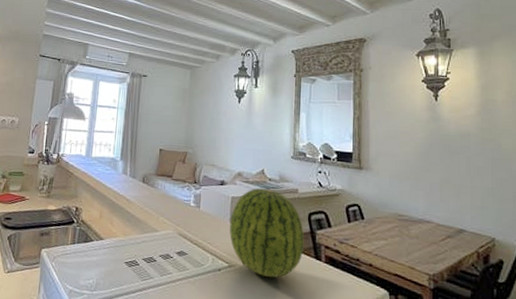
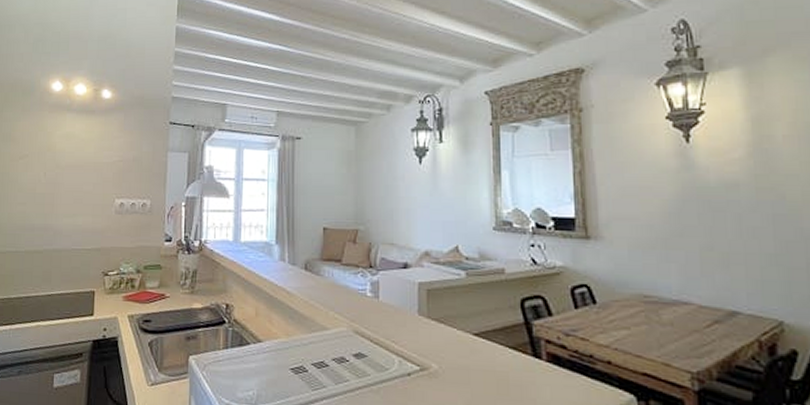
fruit: present [229,187,304,278] -> none [419,269,517,383]

